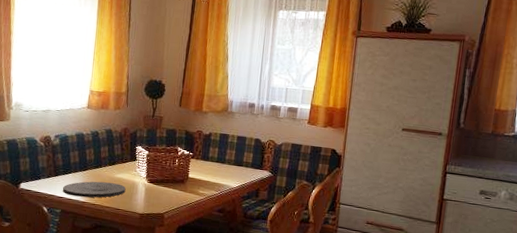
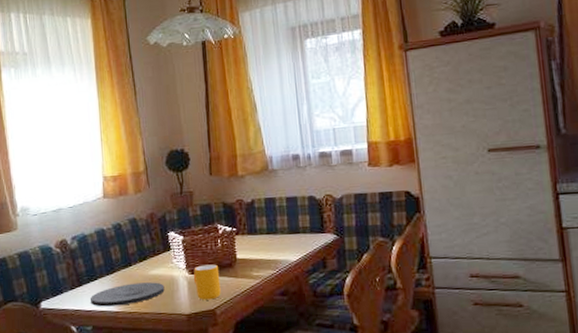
mug: none [150,177,173,206] -> present [193,264,221,300]

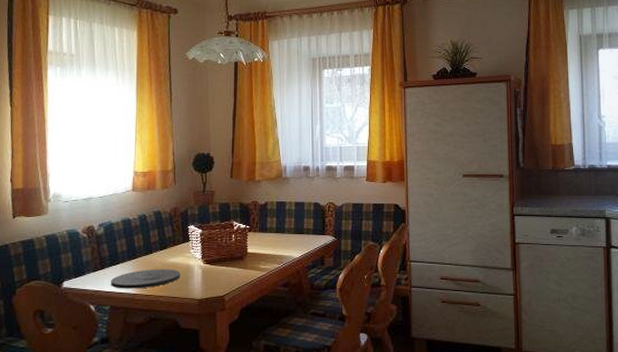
mug: present [193,264,221,300] -> none [207,256,231,287]

